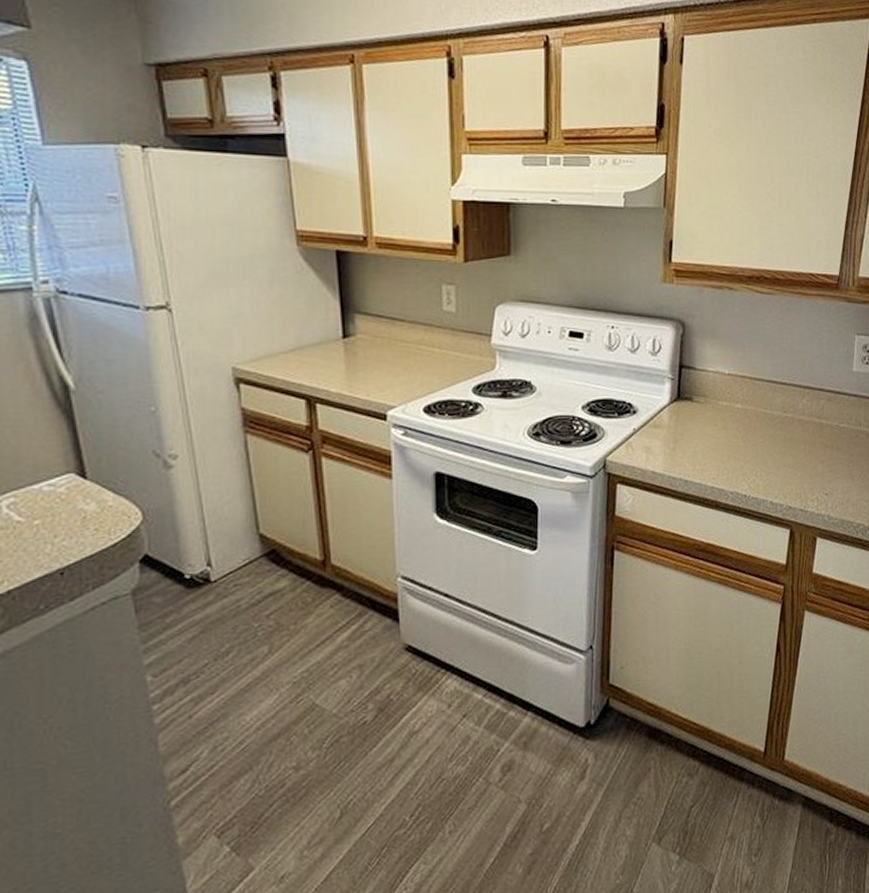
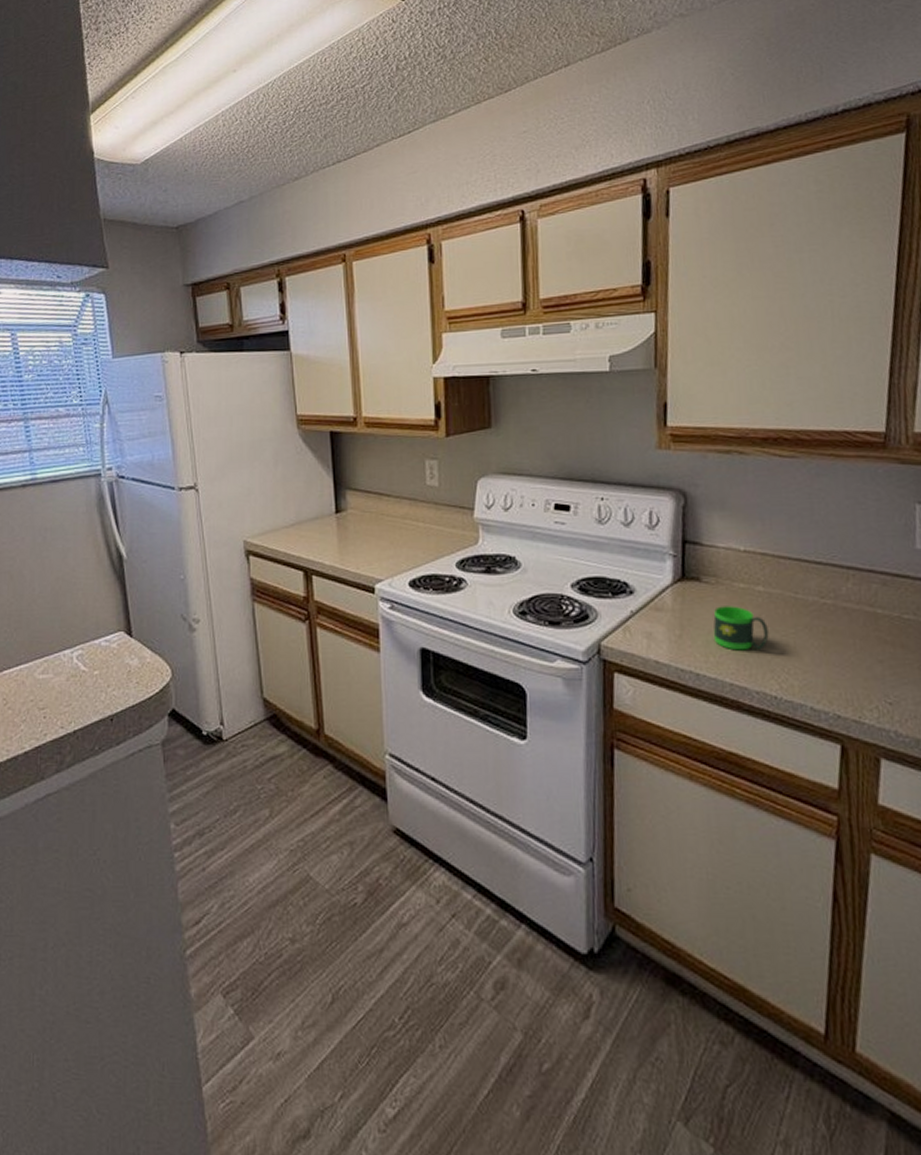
mug: none [700,421,743,459] -> present [713,606,769,651]

